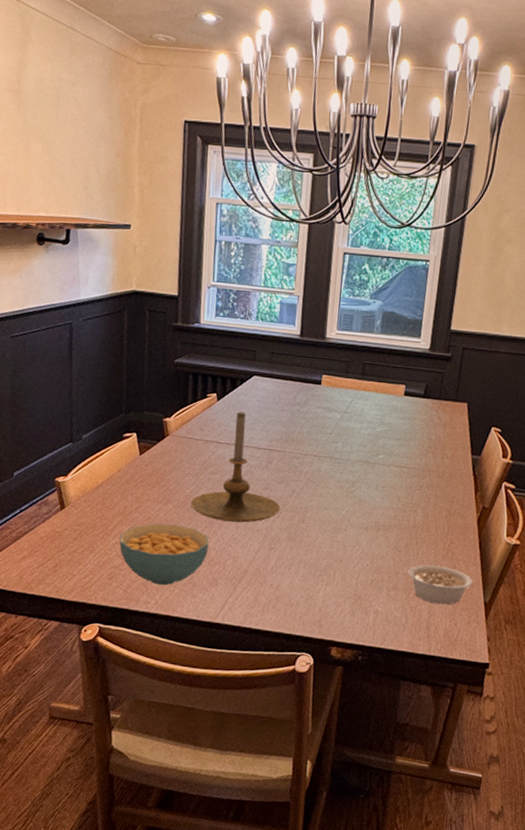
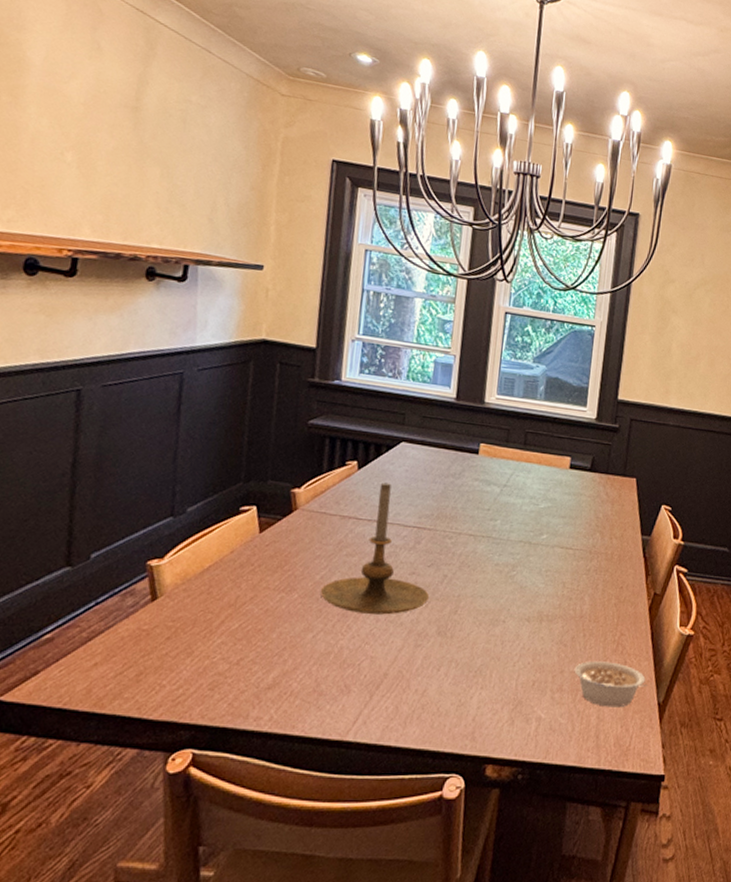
cereal bowl: present [119,523,209,586] -> none [226,617,342,696]

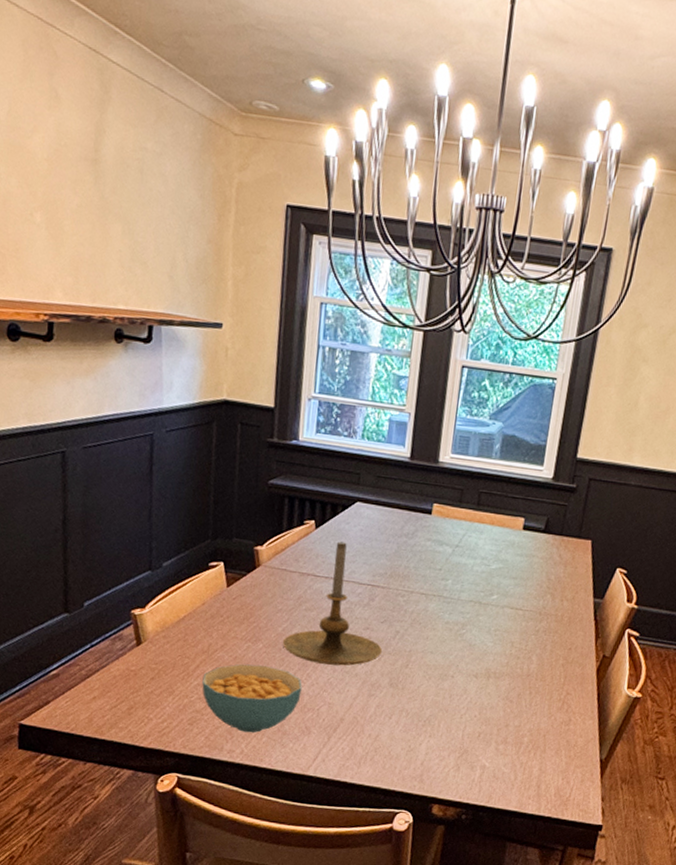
cereal bowl: none [226,617,342,696] -> present [202,663,302,733]
legume: present [574,661,648,708] -> none [519,717,591,762]

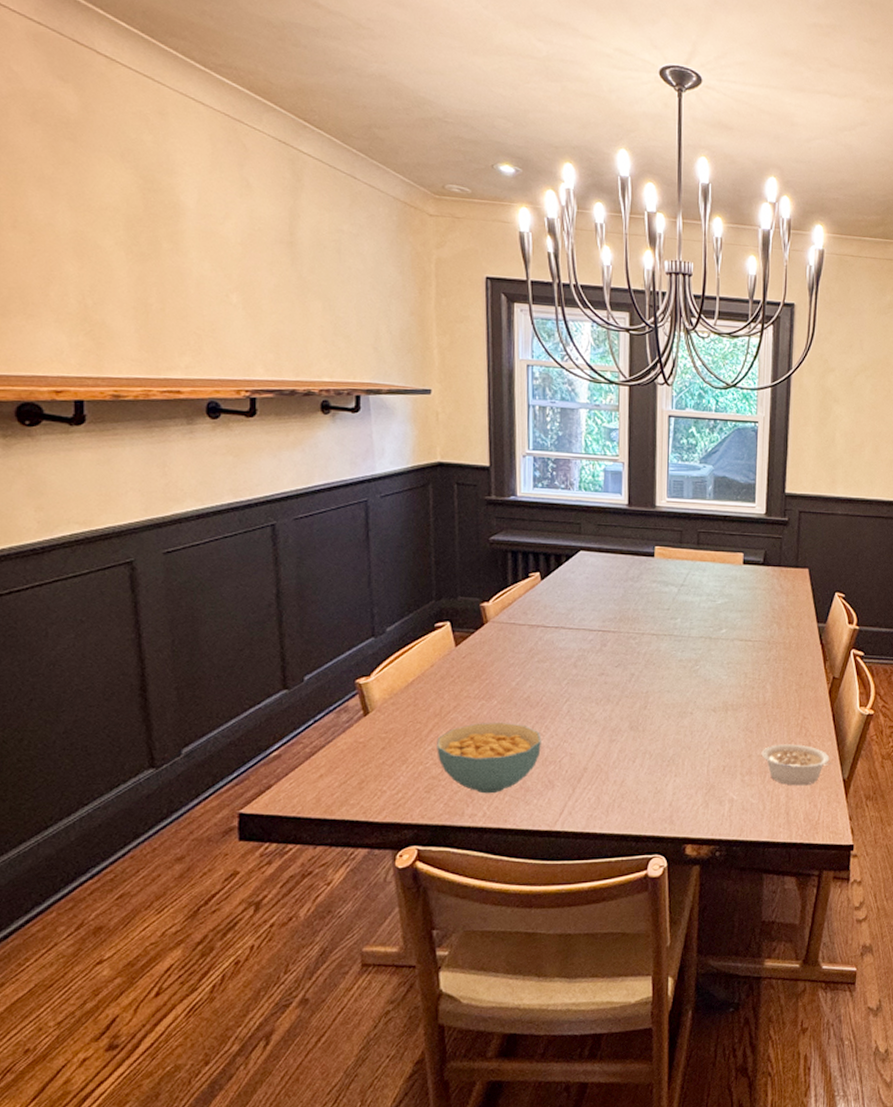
candle holder: present [282,541,383,666] -> none [517,591,620,714]
legume: none [519,717,591,762] -> present [761,744,832,786]

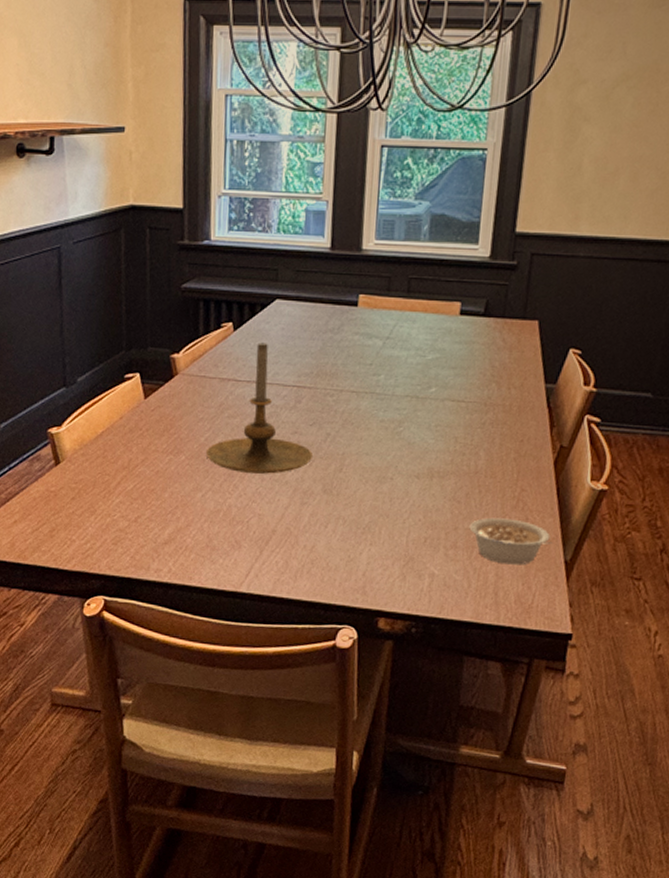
cereal bowl: present [437,722,541,794] -> none [124,478,229,550]
candle holder: none [517,591,620,714] -> present [205,342,314,474]

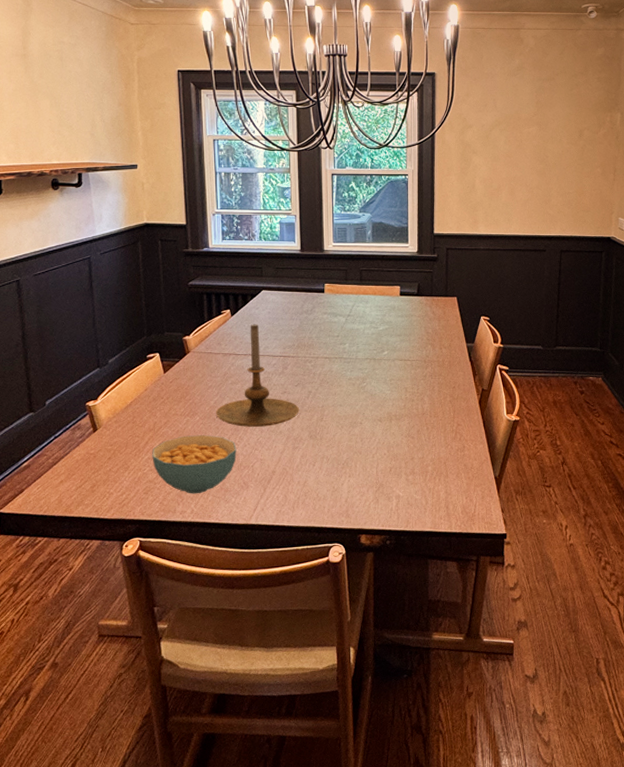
cereal bowl: none [124,478,229,550] -> present [152,434,237,494]
legume: present [469,517,553,565] -> none [422,447,484,483]

